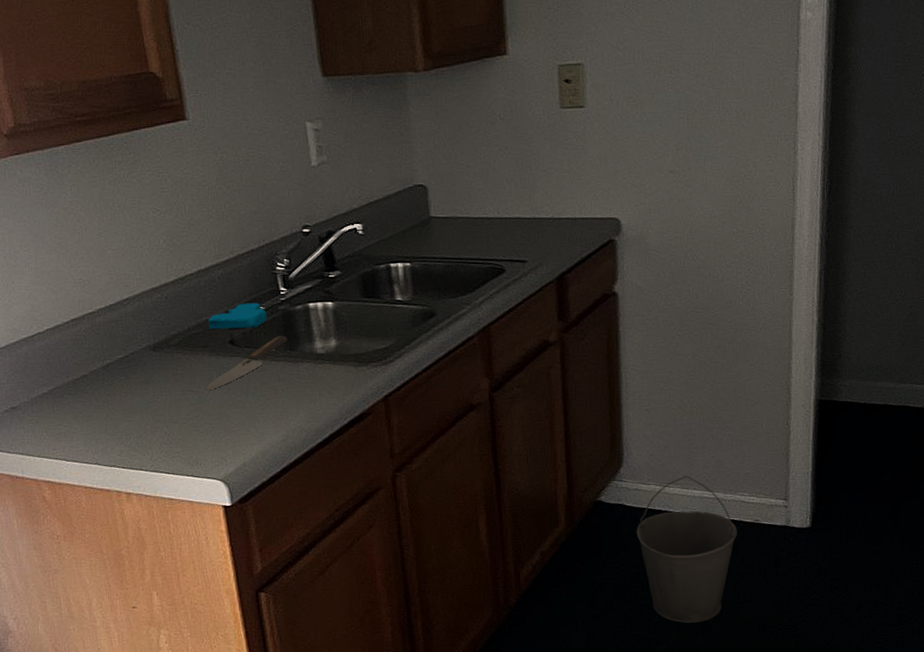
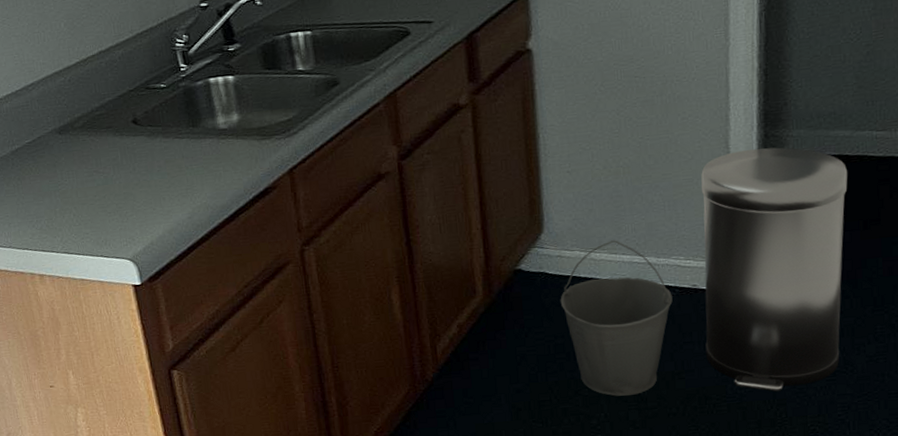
kitchen knife: present [207,335,288,391] -> none [112,112,190,172]
sponge: present [208,302,267,330] -> none [111,80,169,110]
pedal bin: none [765,395,891,621] -> present [701,147,848,392]

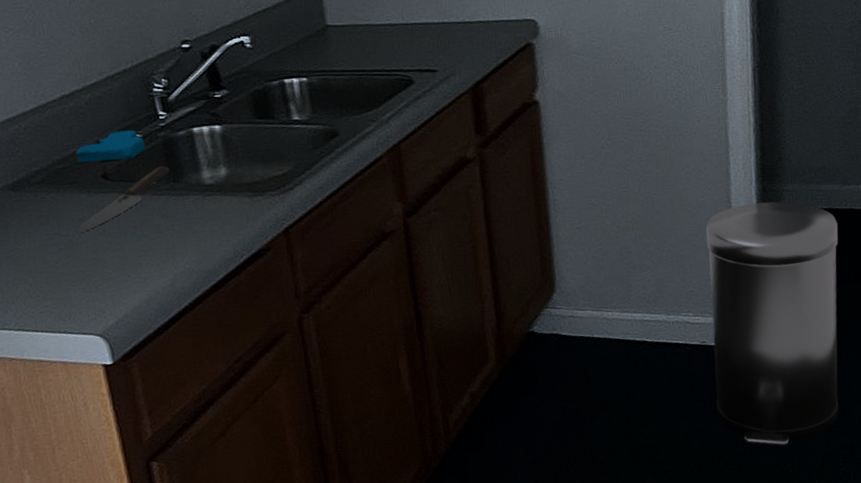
sponge: none [111,80,169,110] -> present [76,130,145,163]
kitchen knife: none [112,112,190,172] -> present [77,165,170,234]
bucket: present [560,240,673,396] -> none [574,298,684,461]

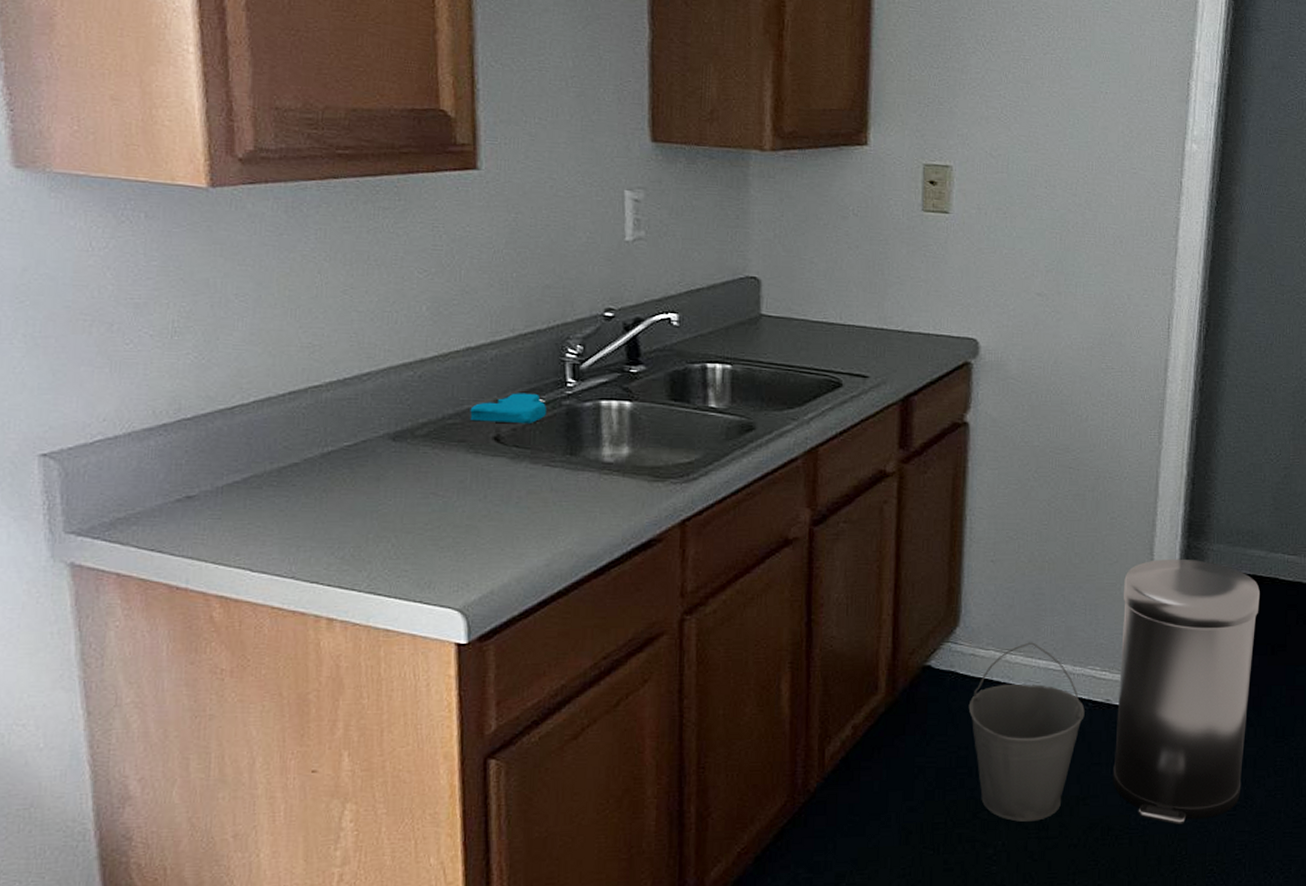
kitchen knife: present [77,165,170,234] -> none [456,435,569,496]
bucket: none [574,298,684,461] -> present [968,642,1085,822]

